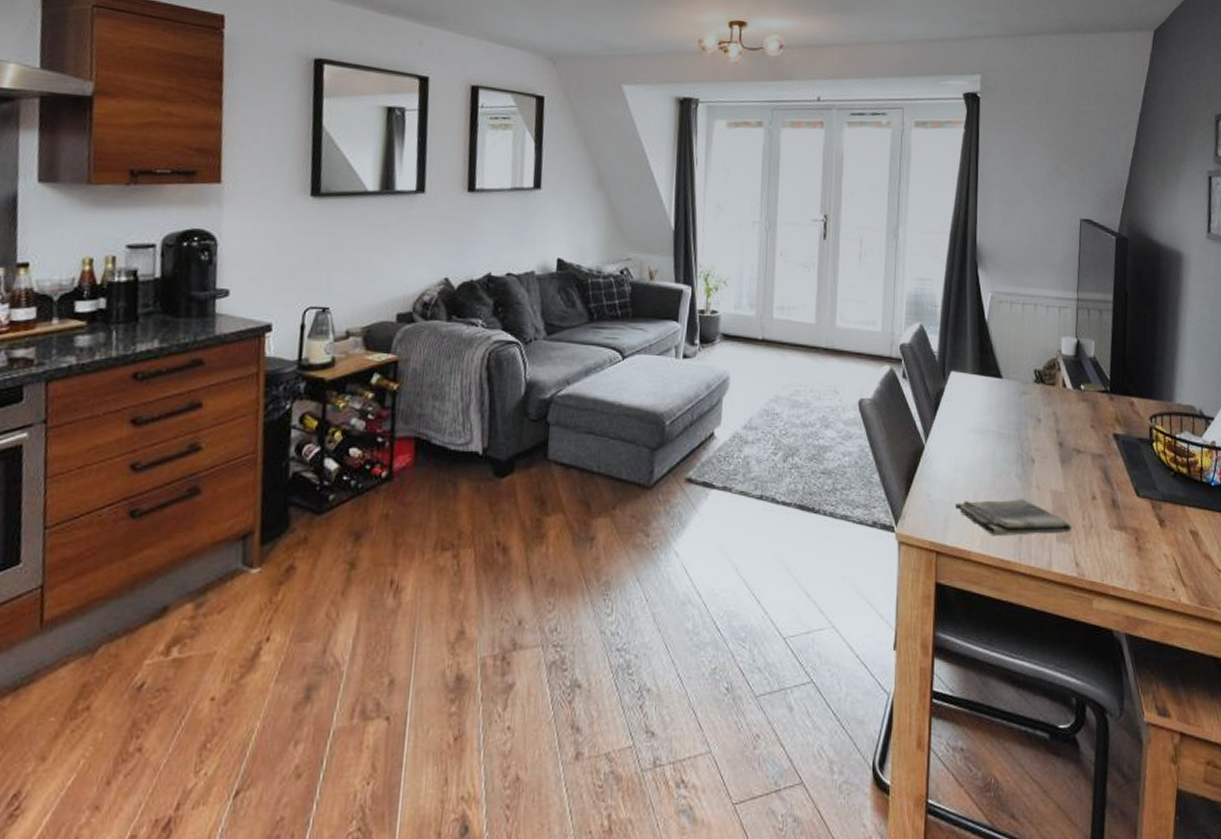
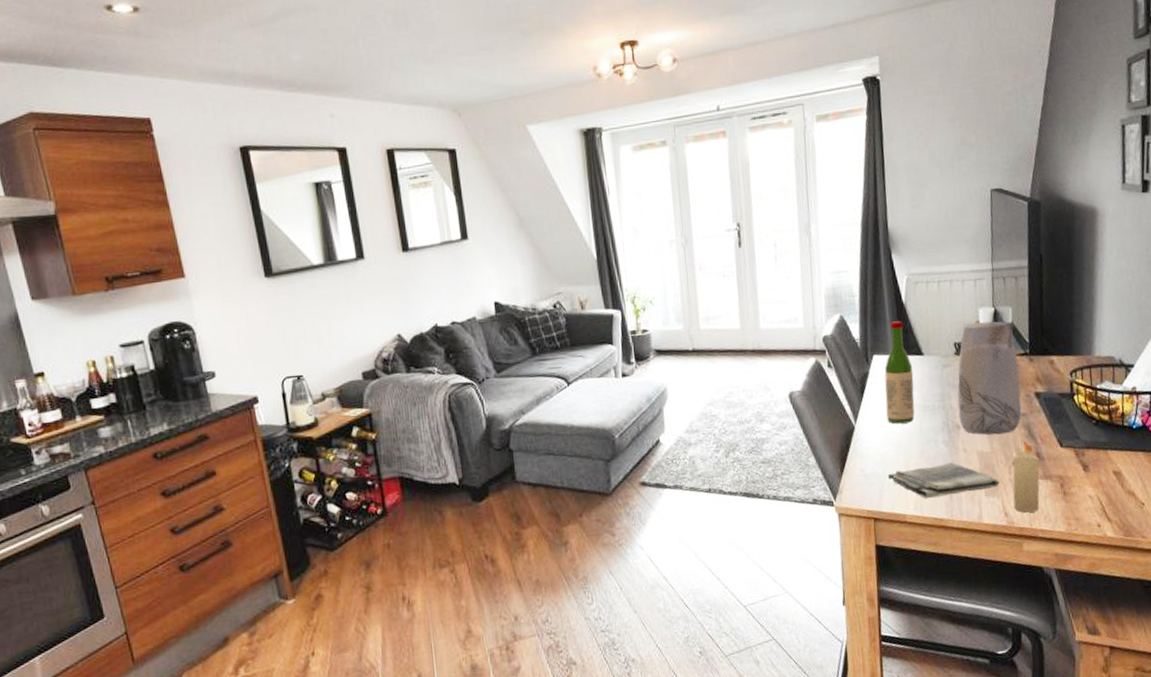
wine bottle: none [959,338,991,449] -> present [884,321,915,424]
vase: none [1034,351,1099,475] -> present [957,321,1022,435]
candle: none [1085,486,1115,565] -> present [1011,442,1040,513]

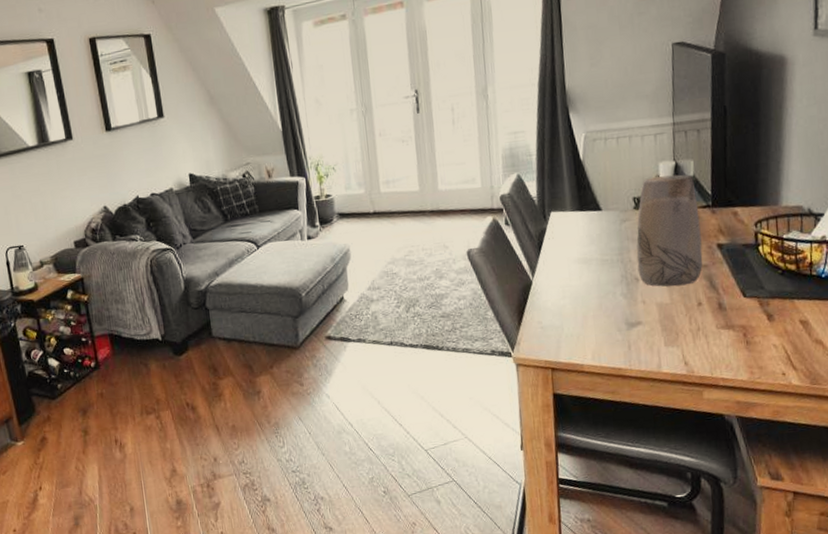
wine bottle: present [884,321,915,424] -> none [562,178,593,278]
dish towel: present [887,463,1000,498] -> none [565,314,680,349]
candle: present [1011,442,1040,513] -> none [692,293,722,362]

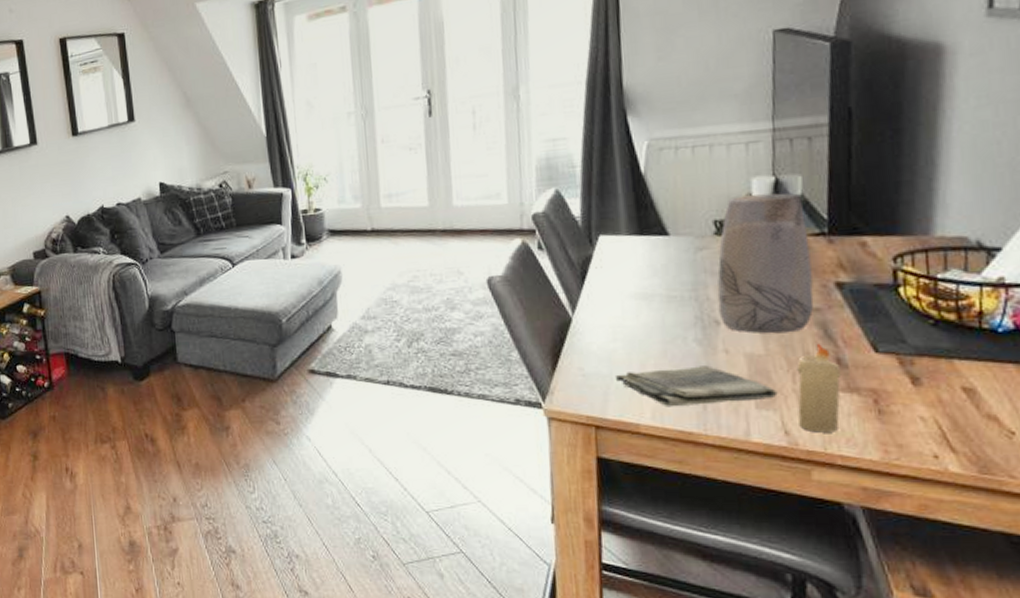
dish towel: none [565,314,680,349] -> present [615,365,778,406]
candle: none [692,293,722,362] -> present [796,344,842,433]

